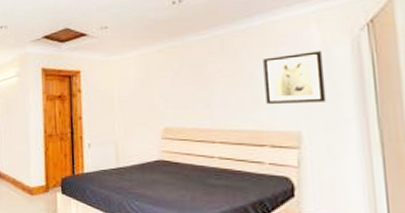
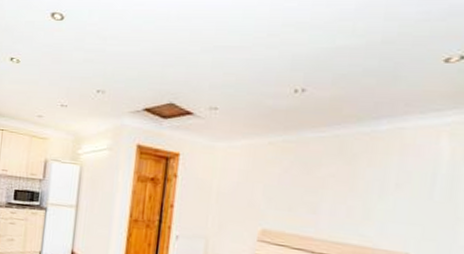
wall art: present [263,51,327,104] -> none [377,167,449,226]

